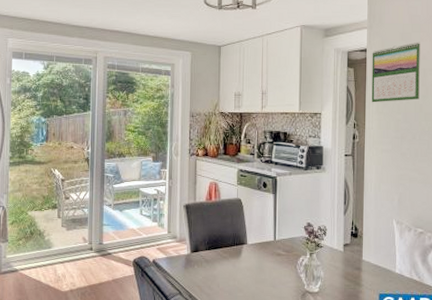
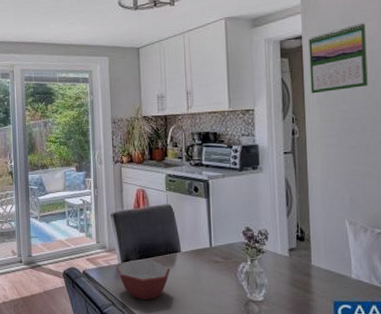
bowl: none [186,251,237,290] -> present [117,261,171,301]

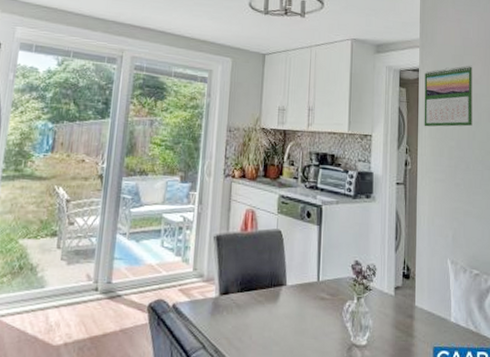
bowl: present [117,261,171,301] -> none [213,294,274,343]

